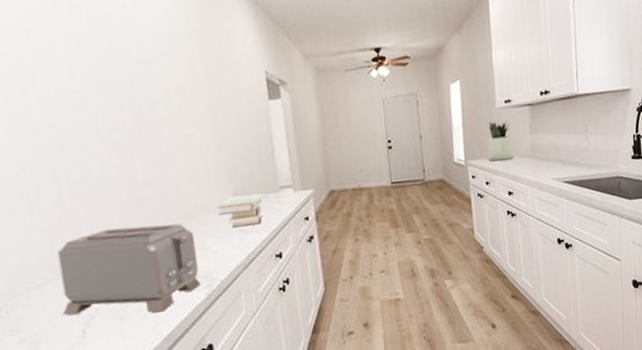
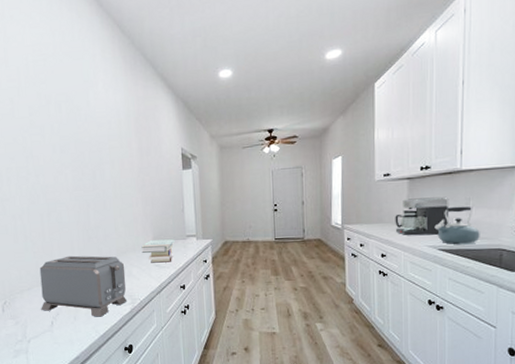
planter: present [487,120,514,162] -> none [363,191,389,227]
coffee maker: none [519,124,570,169] -> present [395,197,448,236]
kettle: none [558,133,600,175] -> present [434,206,480,245]

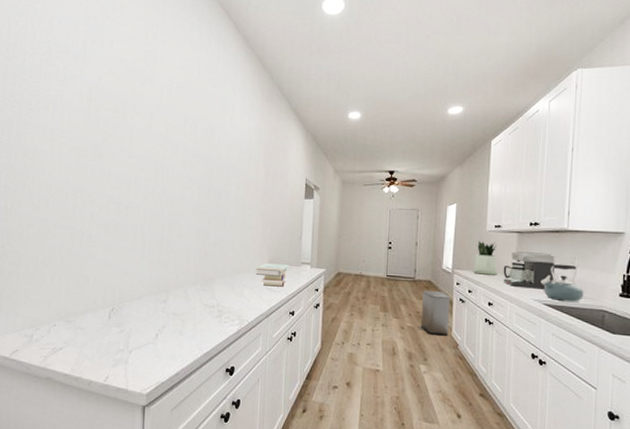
toaster: present [39,255,127,317] -> none [148,269,237,335]
pedal bin: none [311,248,343,293] -> present [418,290,451,336]
planter: none [363,191,389,227] -> present [472,241,498,275]

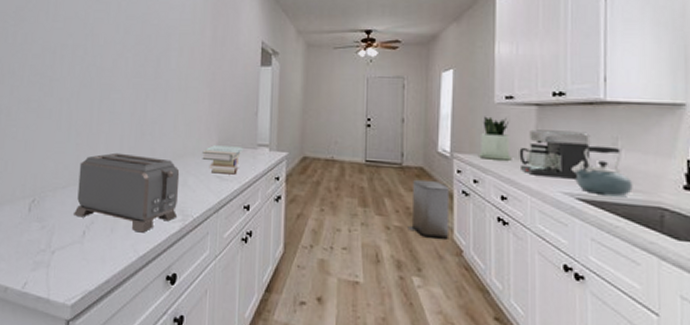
toaster: none [148,269,237,335] -> present [74,152,180,233]

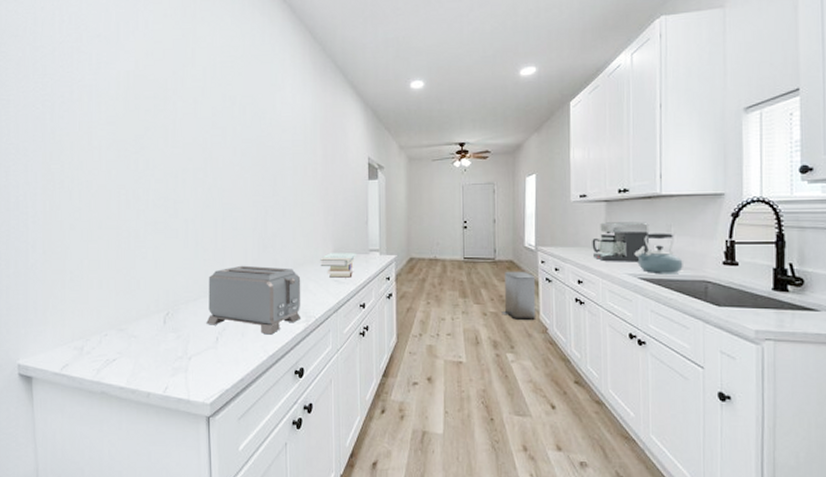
planter: present [477,116,512,161] -> none [558,213,586,250]

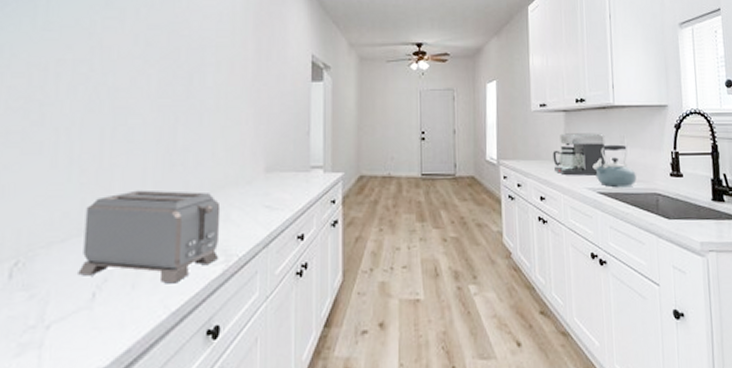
books: present [320,253,358,278] -> none [247,171,296,203]
pedal bin: present [501,271,536,320] -> none [463,188,499,245]

